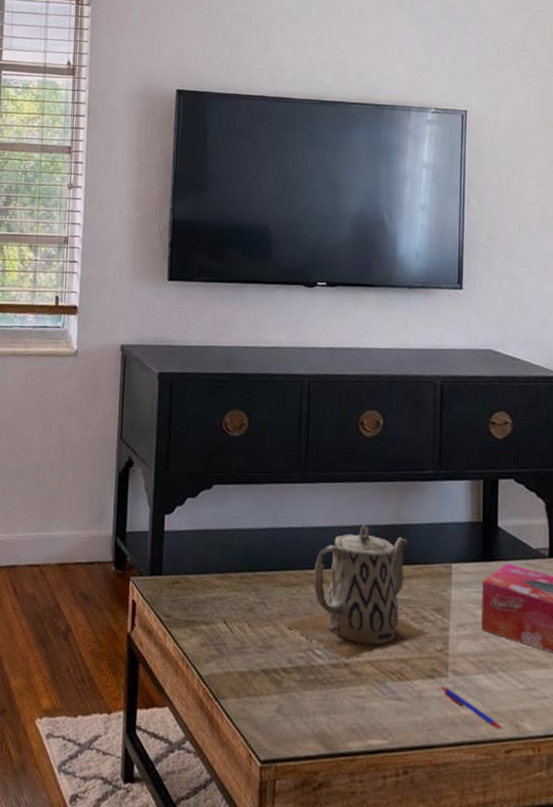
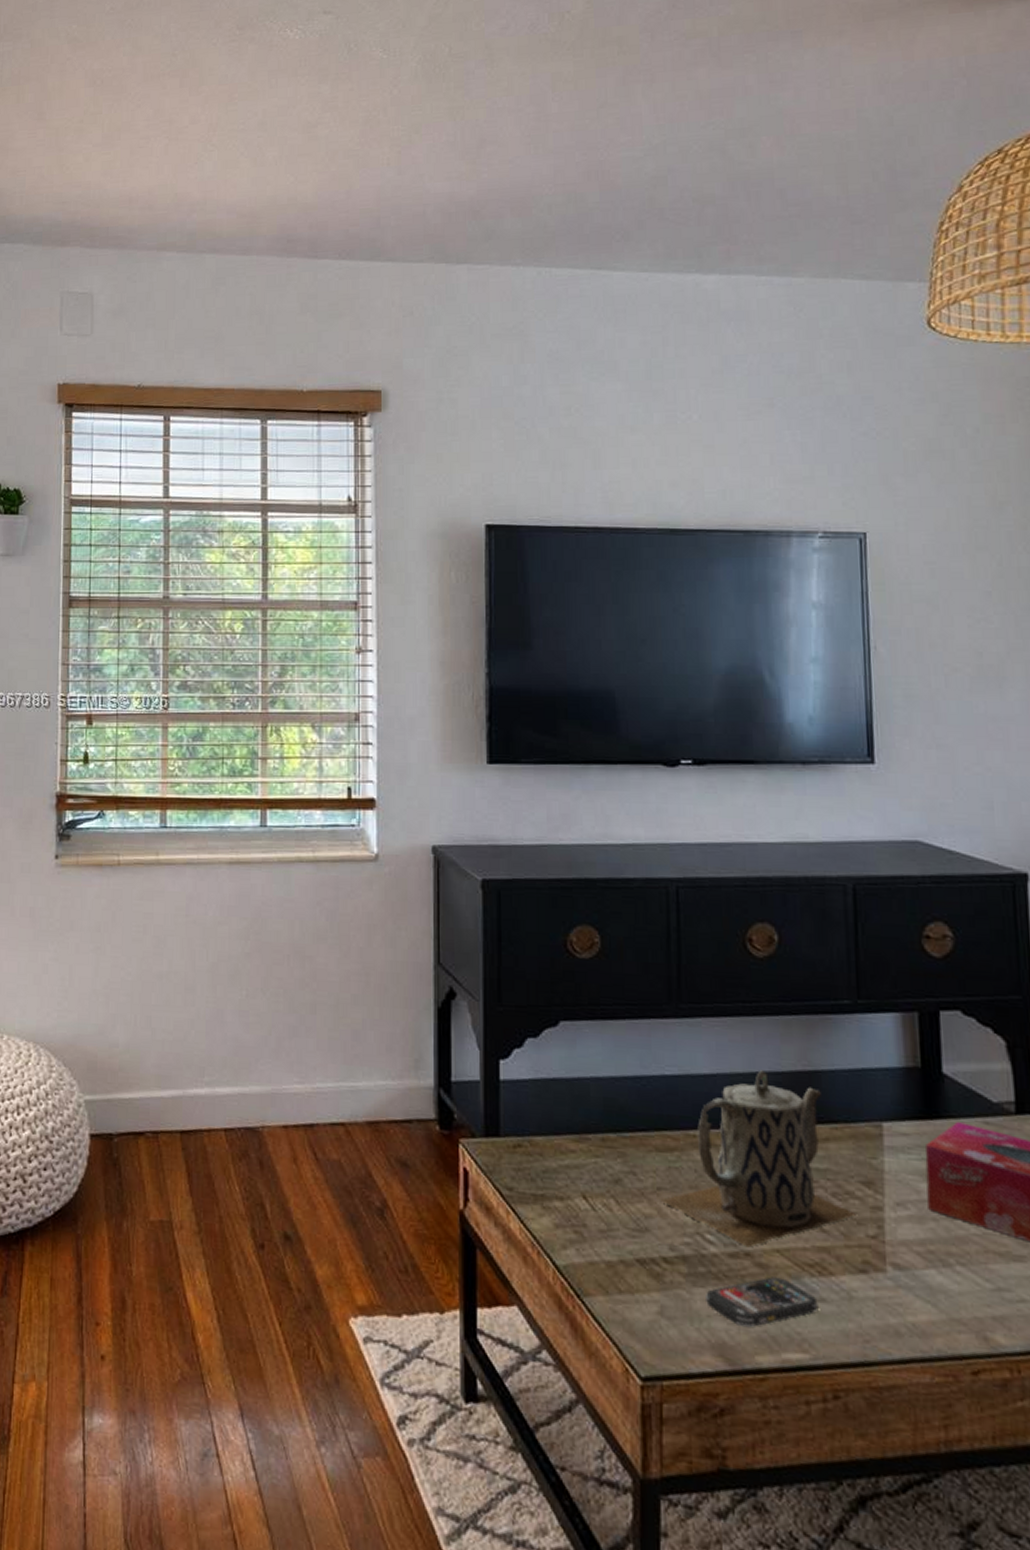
smartphone: none [313,682,396,721] -> present [706,1276,819,1328]
pen: present [441,685,504,730] -> none [877,1283,969,1344]

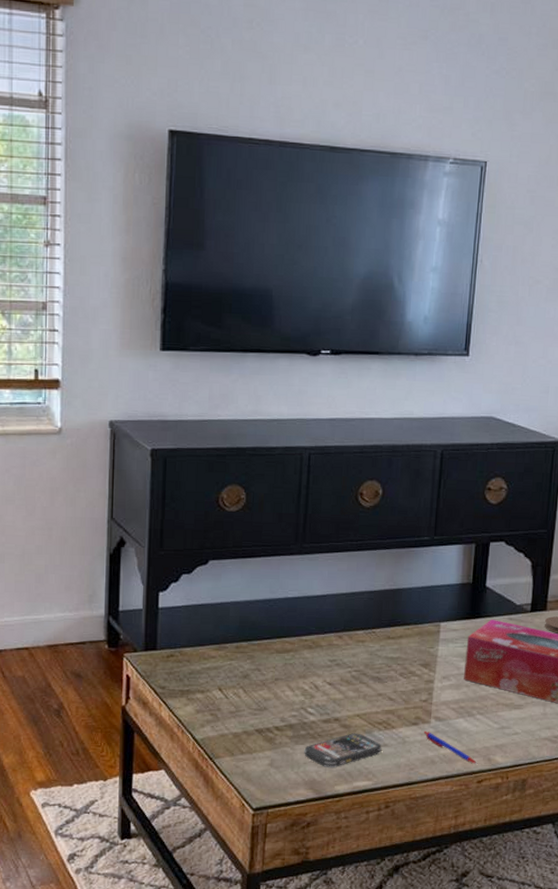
teapot: present [660,1070,856,1248] -> none [277,590,415,715]
pen: none [877,1283,969,1344] -> present [423,730,478,764]

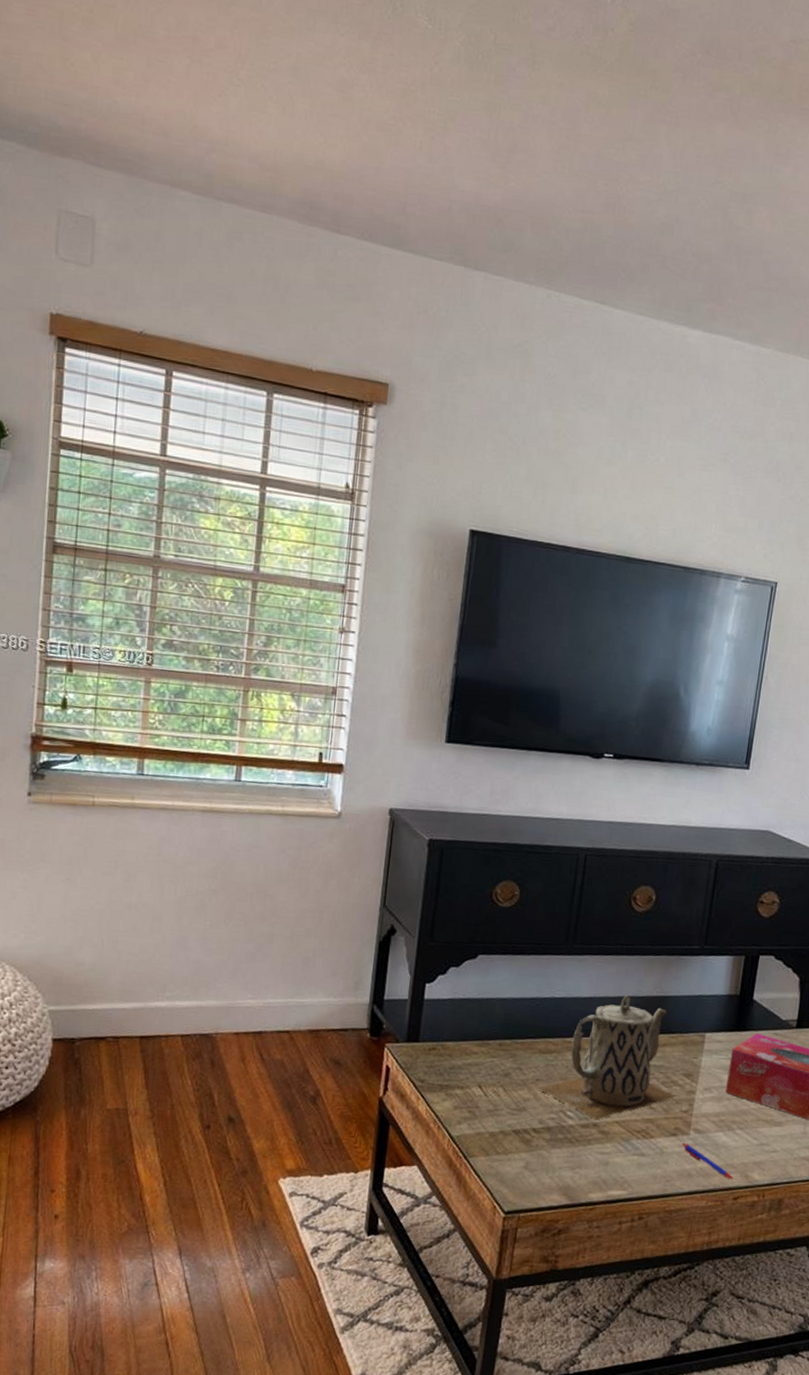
teapot: none [277,590,415,715] -> present [537,995,676,1120]
smartphone: present [304,733,382,768] -> none [560,1140,639,1175]

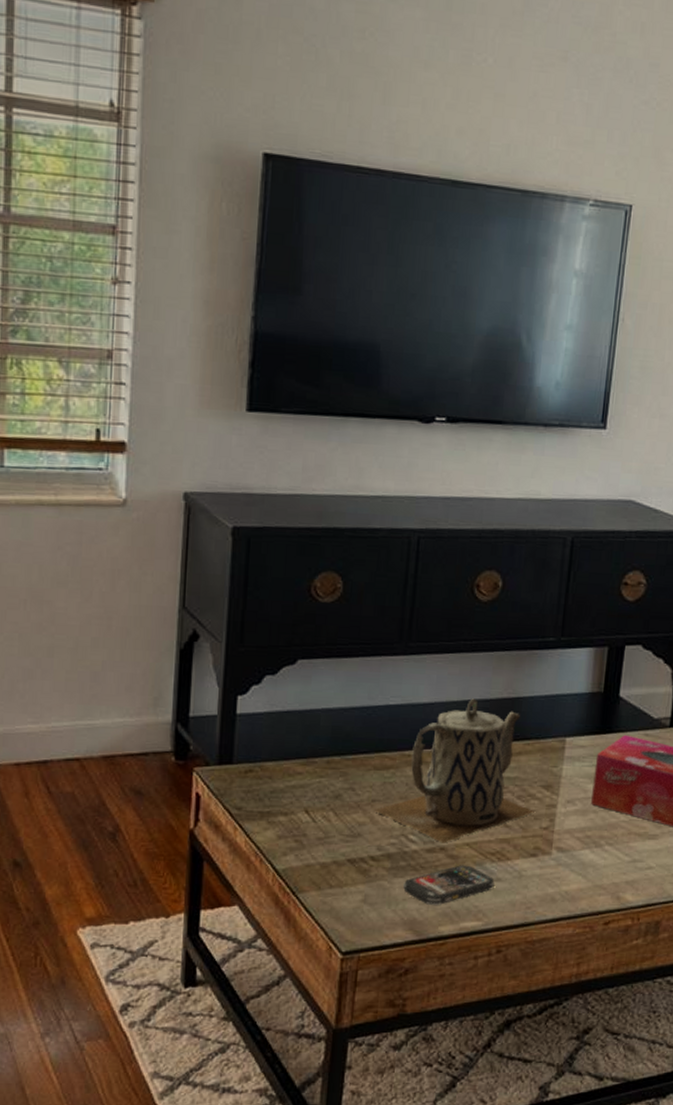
smartphone: none [560,1140,639,1175] -> present [403,865,495,906]
pen: present [682,1142,735,1180] -> none [543,863,605,903]

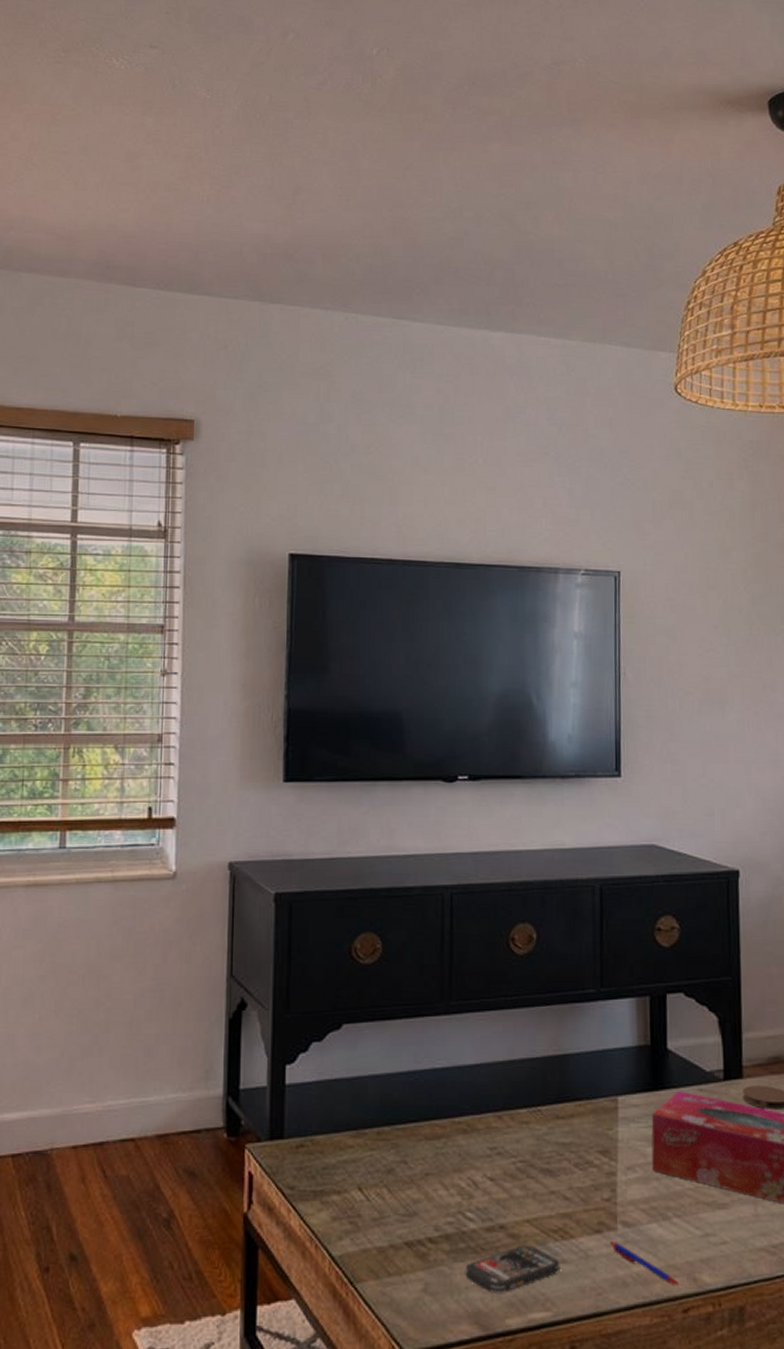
teapot: present [373,698,534,843] -> none [427,1058,594,1221]
pen: none [543,863,605,903] -> present [609,1240,681,1286]

